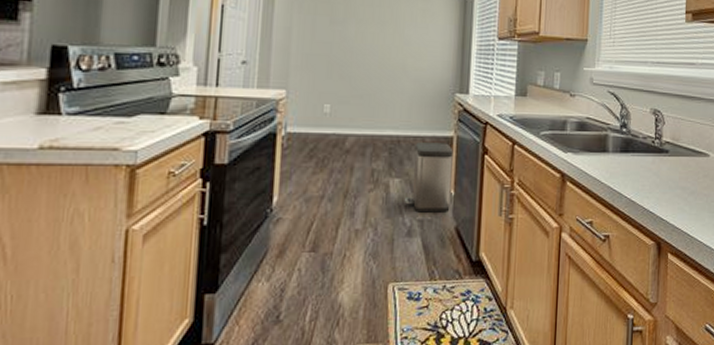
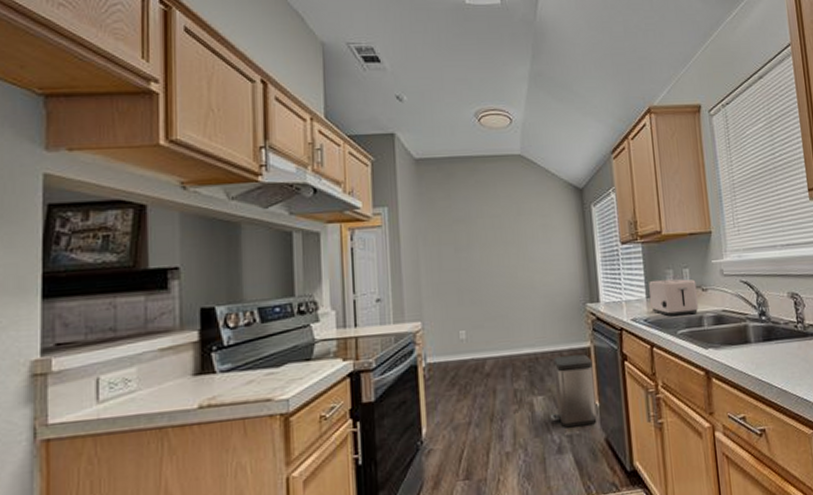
toaster: none [518,79,566,118] -> present [649,278,699,317]

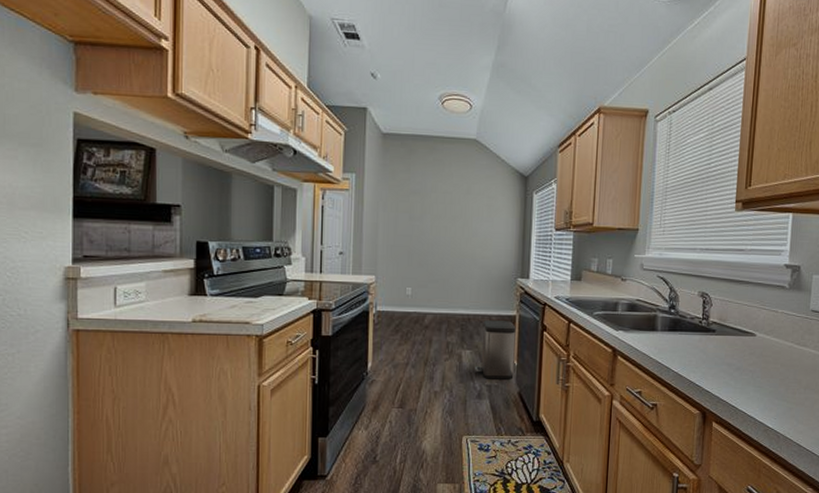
toaster: present [649,278,699,317] -> none [574,265,617,300]

